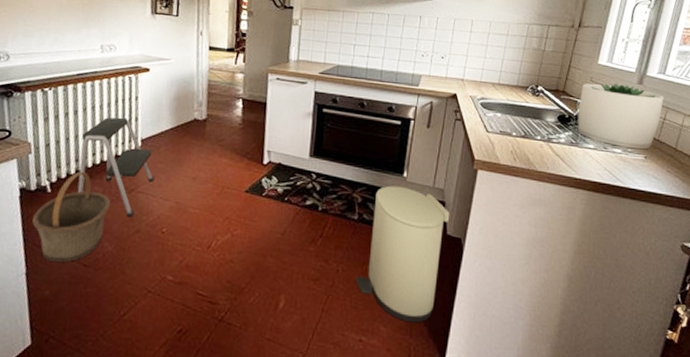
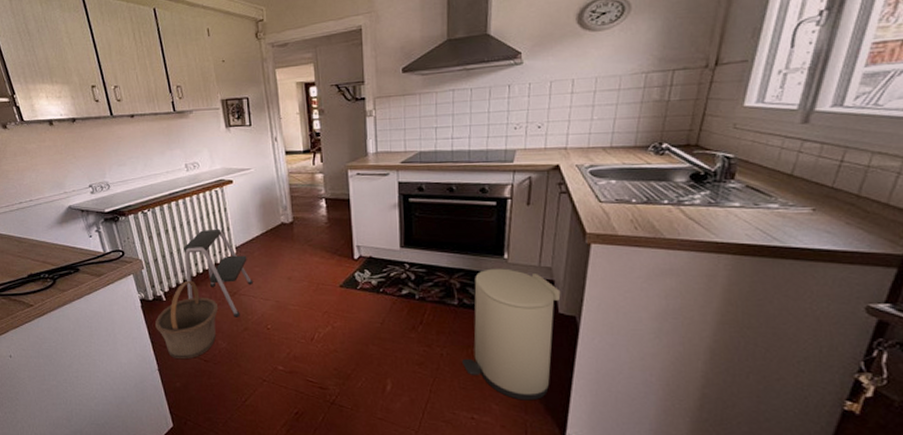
planter: present [578,83,664,150] -> none [717,126,841,202]

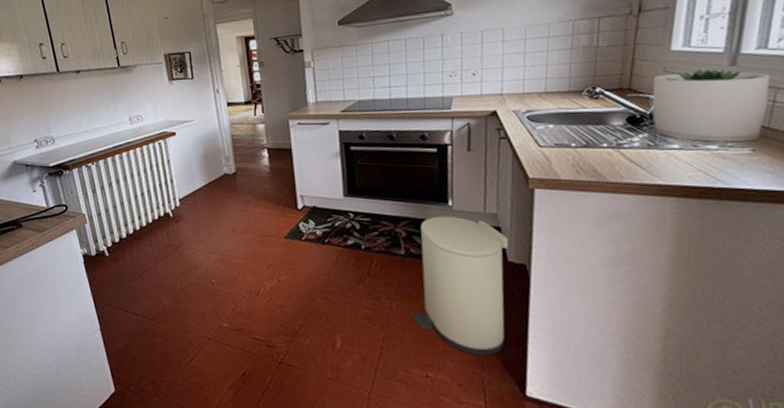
basket: present [155,281,219,360] -> none [98,235,162,318]
step stool: present [184,228,253,318] -> none [127,181,197,272]
planter: none [717,126,841,202] -> present [652,68,770,143]

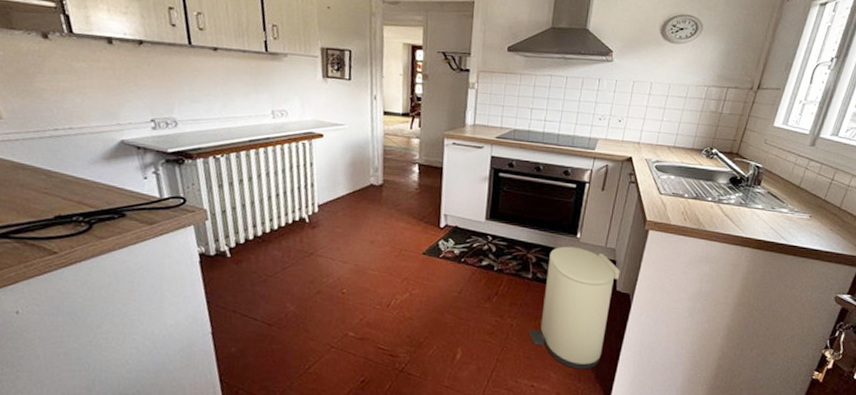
planter: present [652,68,770,143] -> none [748,145,834,209]

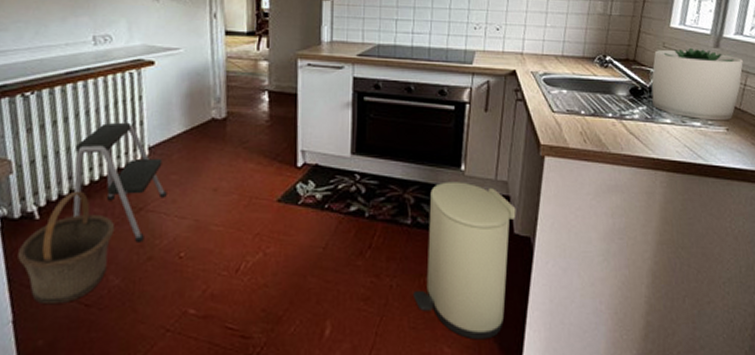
basket: none [214,237,291,323] -> present [18,192,115,305]
step stool: none [257,183,333,280] -> present [72,122,167,243]
planter: none [748,145,834,209] -> present [651,47,743,121]

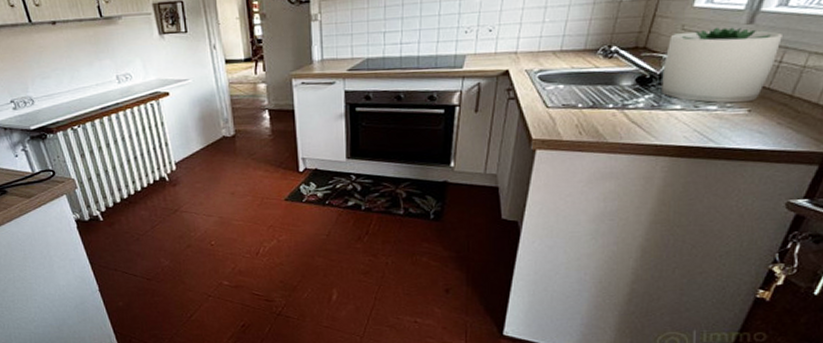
basket: present [18,192,115,305] -> none [93,200,160,279]
step stool: present [72,122,167,243] -> none [119,144,195,235]
pedal bin: present [412,181,516,340] -> none [406,176,505,303]

